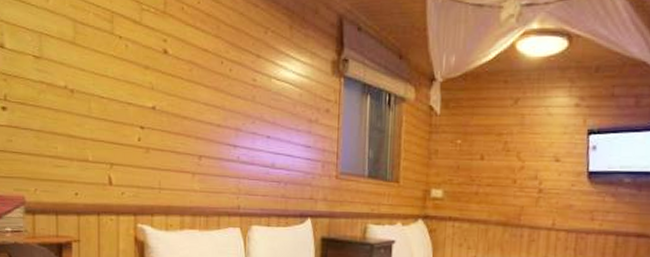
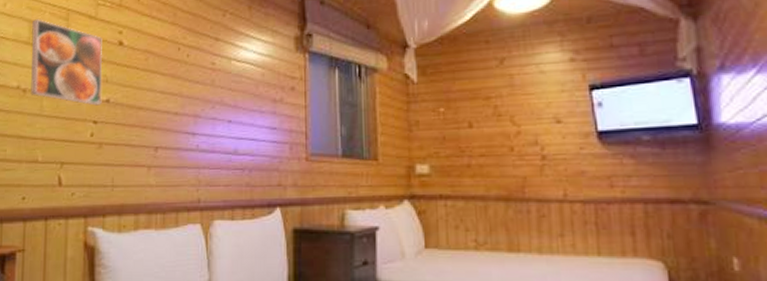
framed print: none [75,19,148,112] -> present [30,19,103,106]

